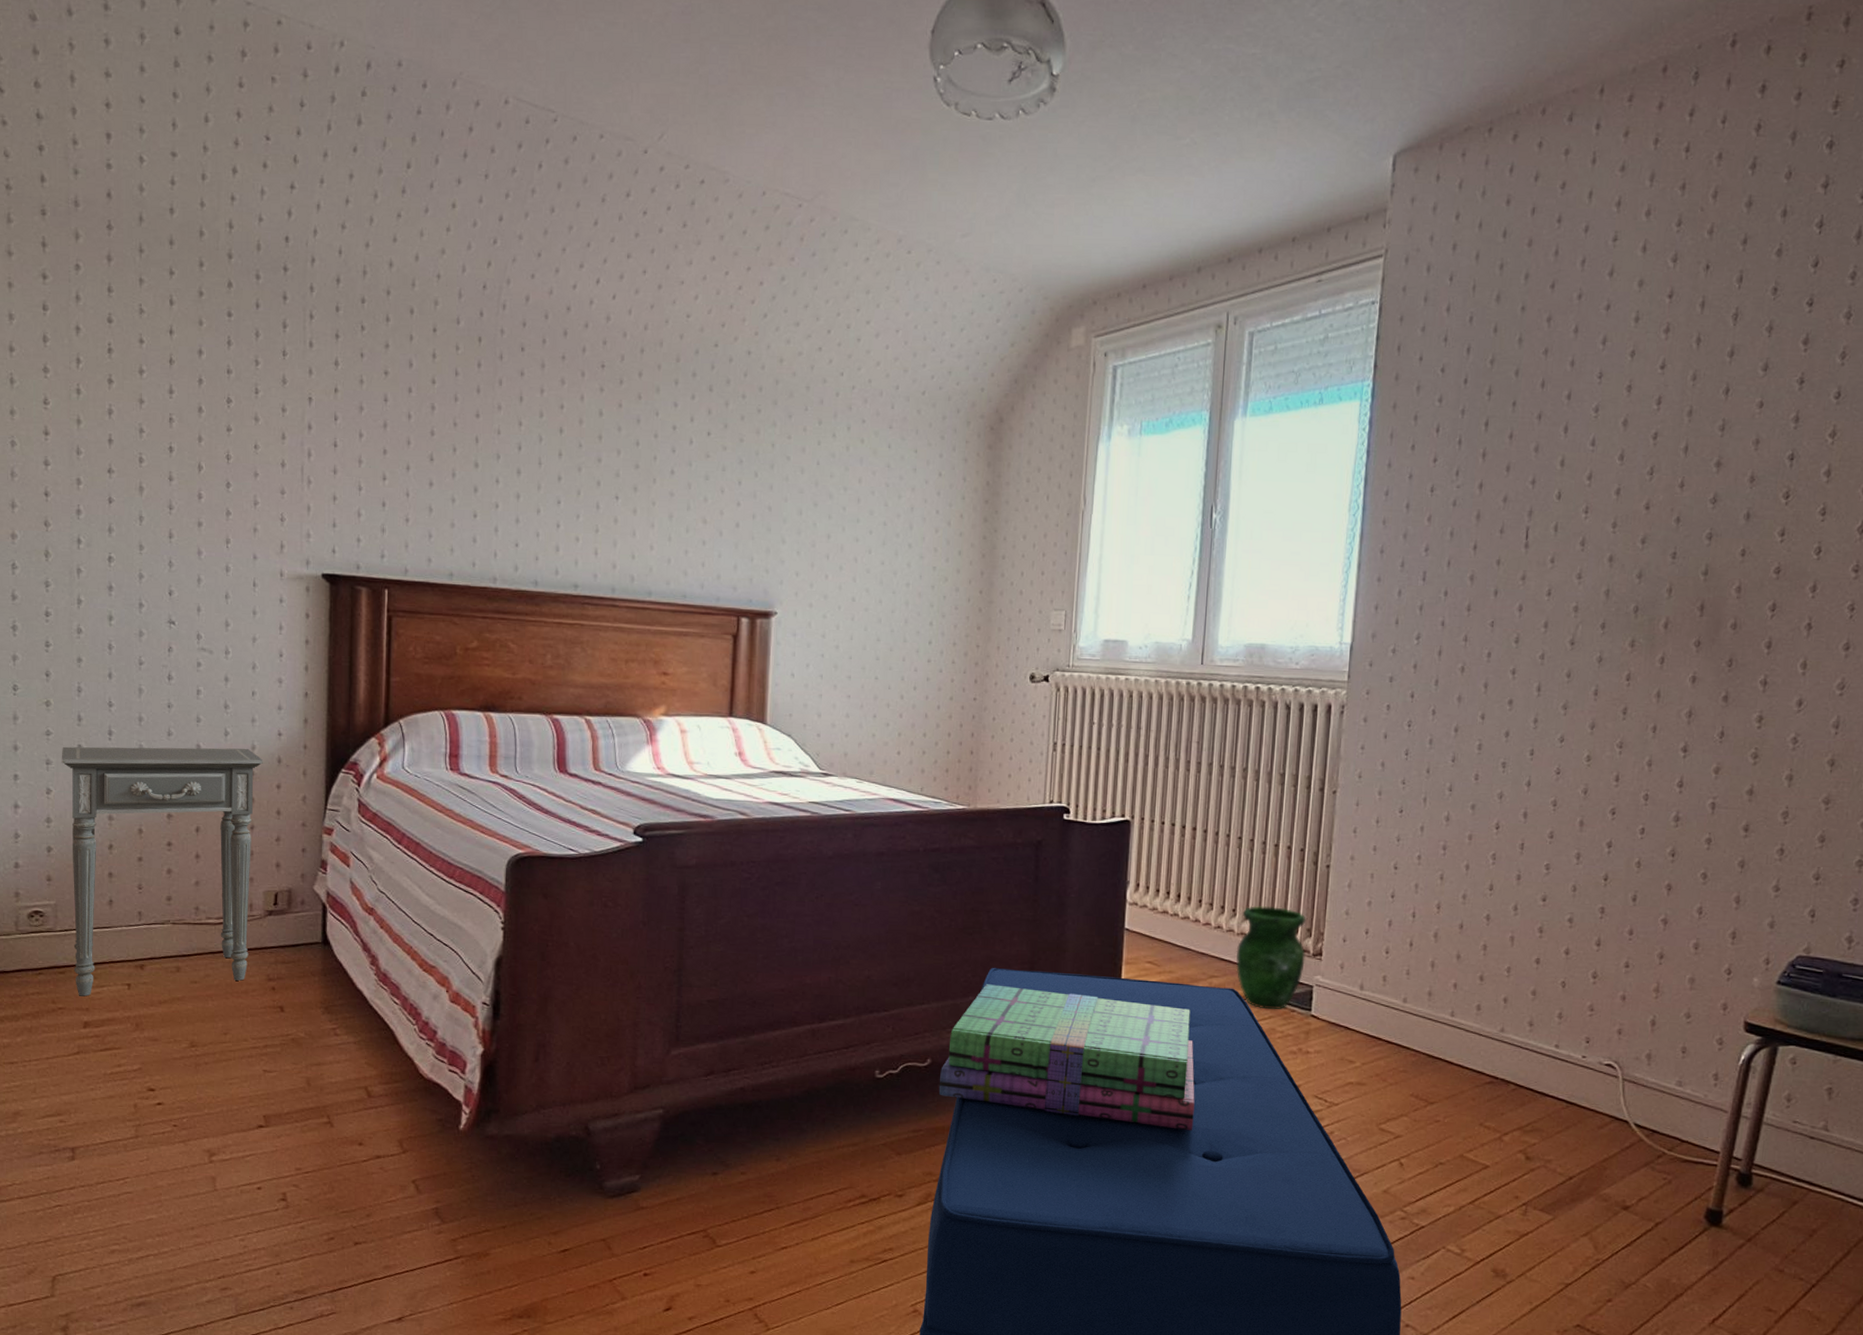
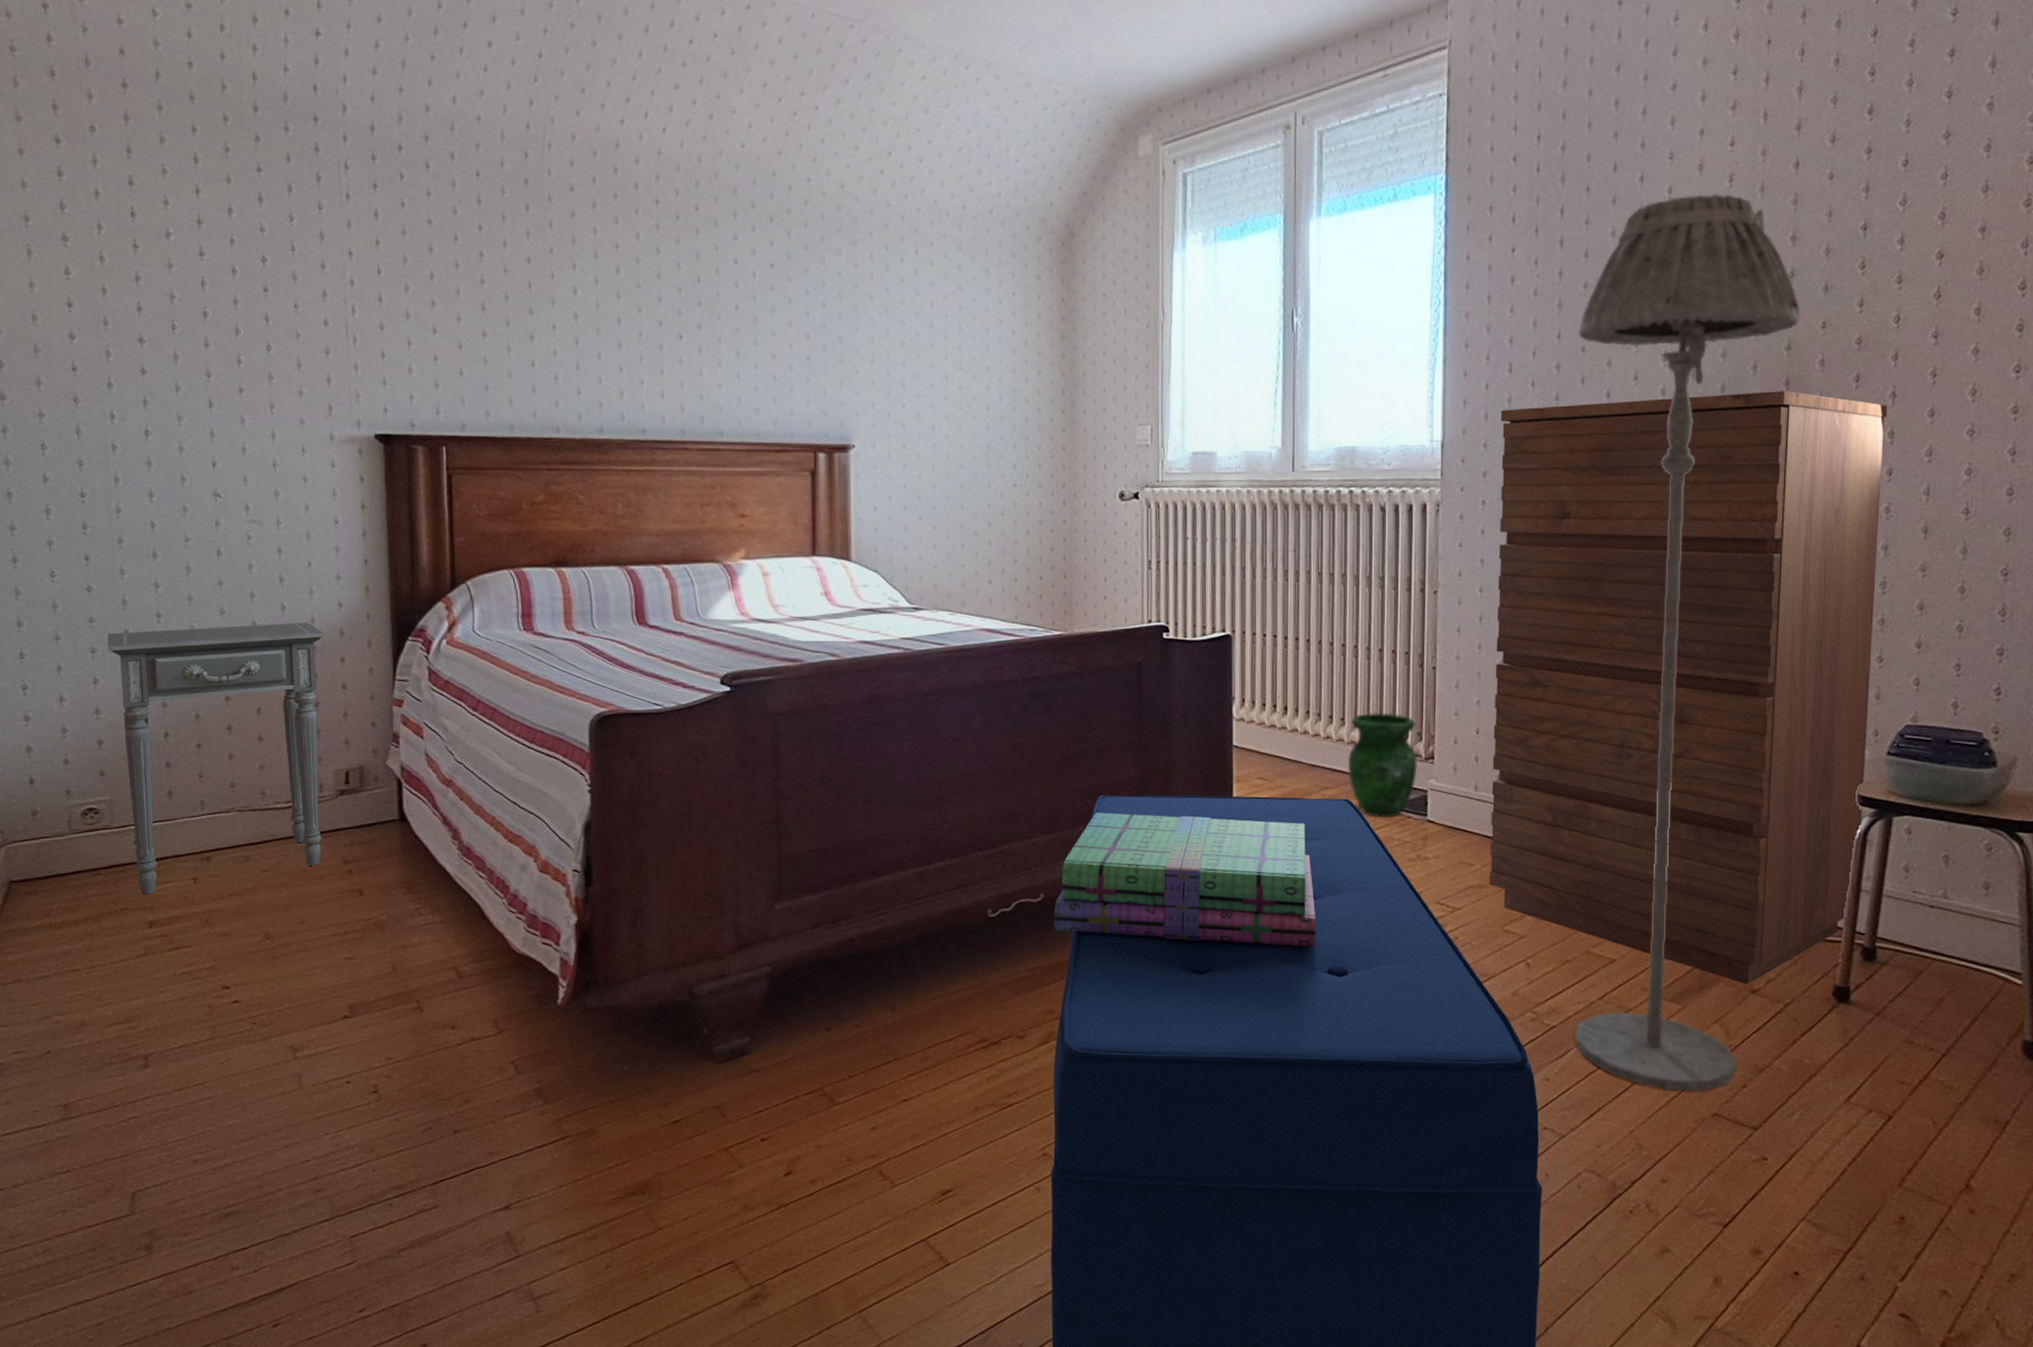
dresser: none [1368,615,1803,1201] -> present [1489,391,1888,985]
floor lamp: none [1442,414,1720,1302] -> present [1573,193,1800,1091]

